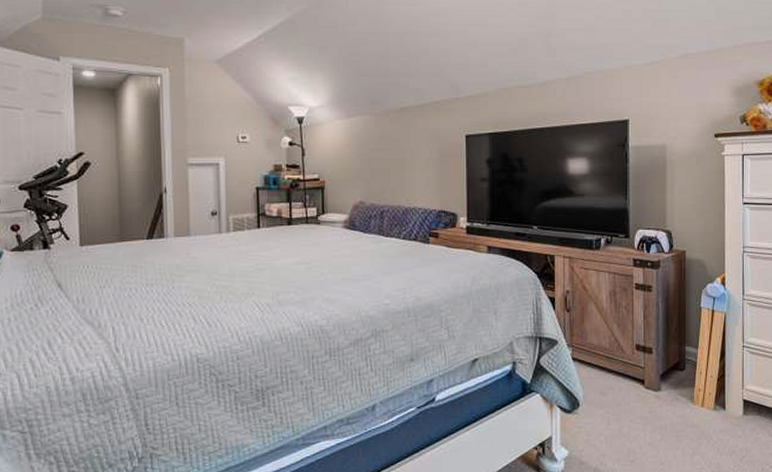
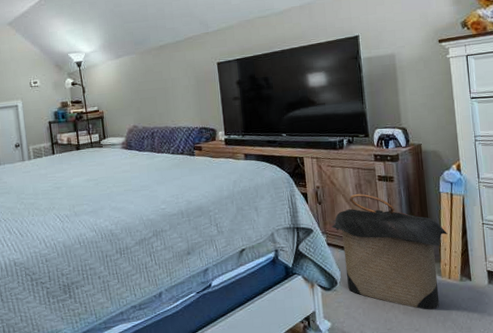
laundry hamper: none [578,303,705,441] -> present [331,194,448,310]

